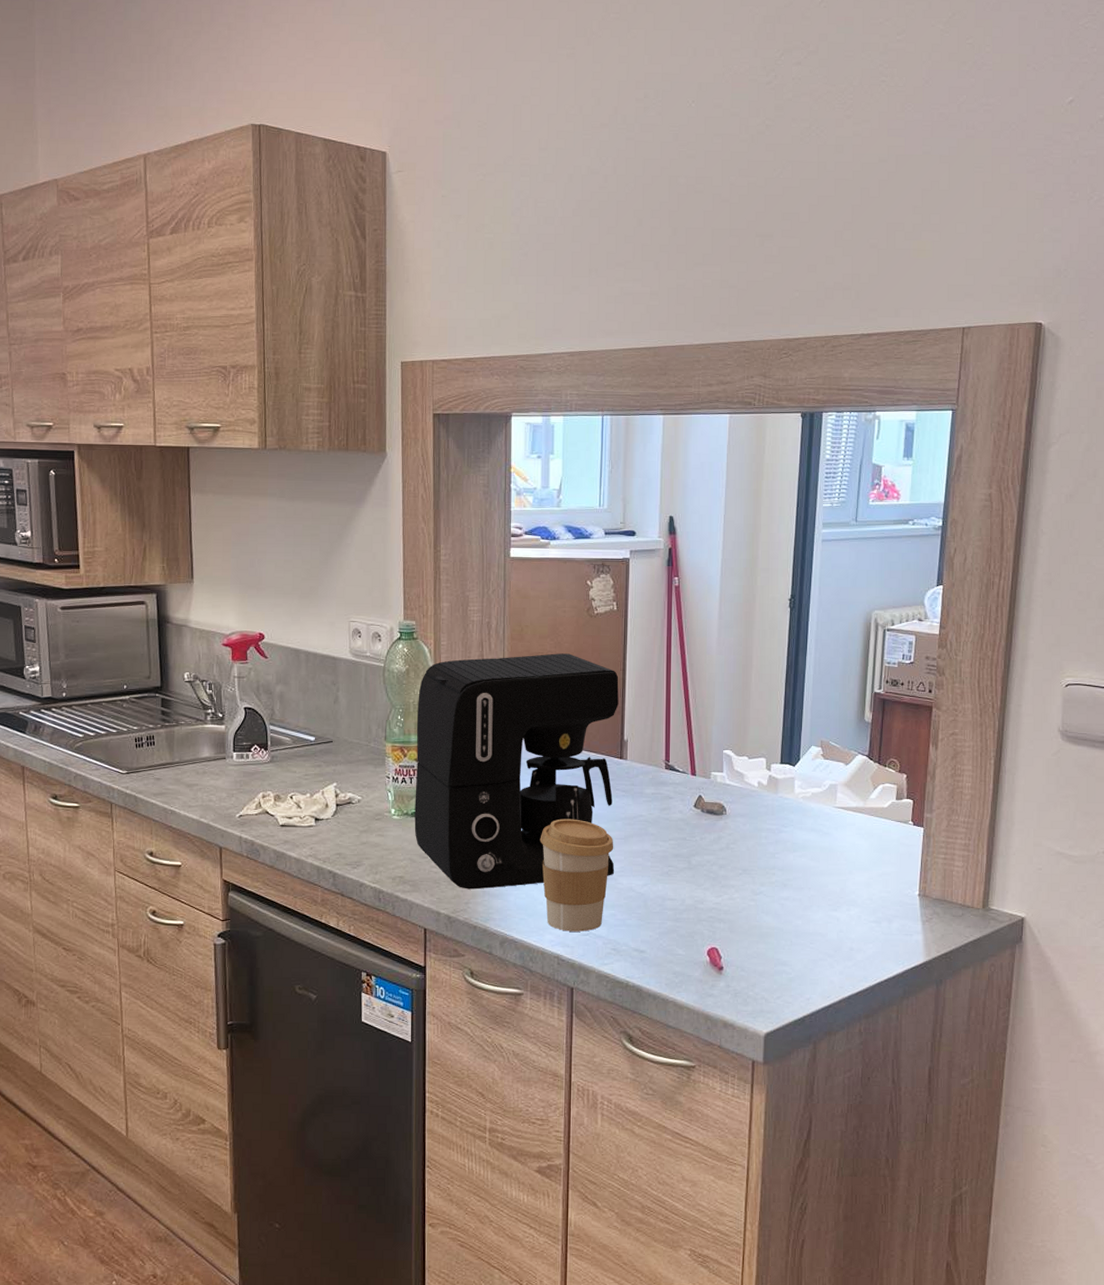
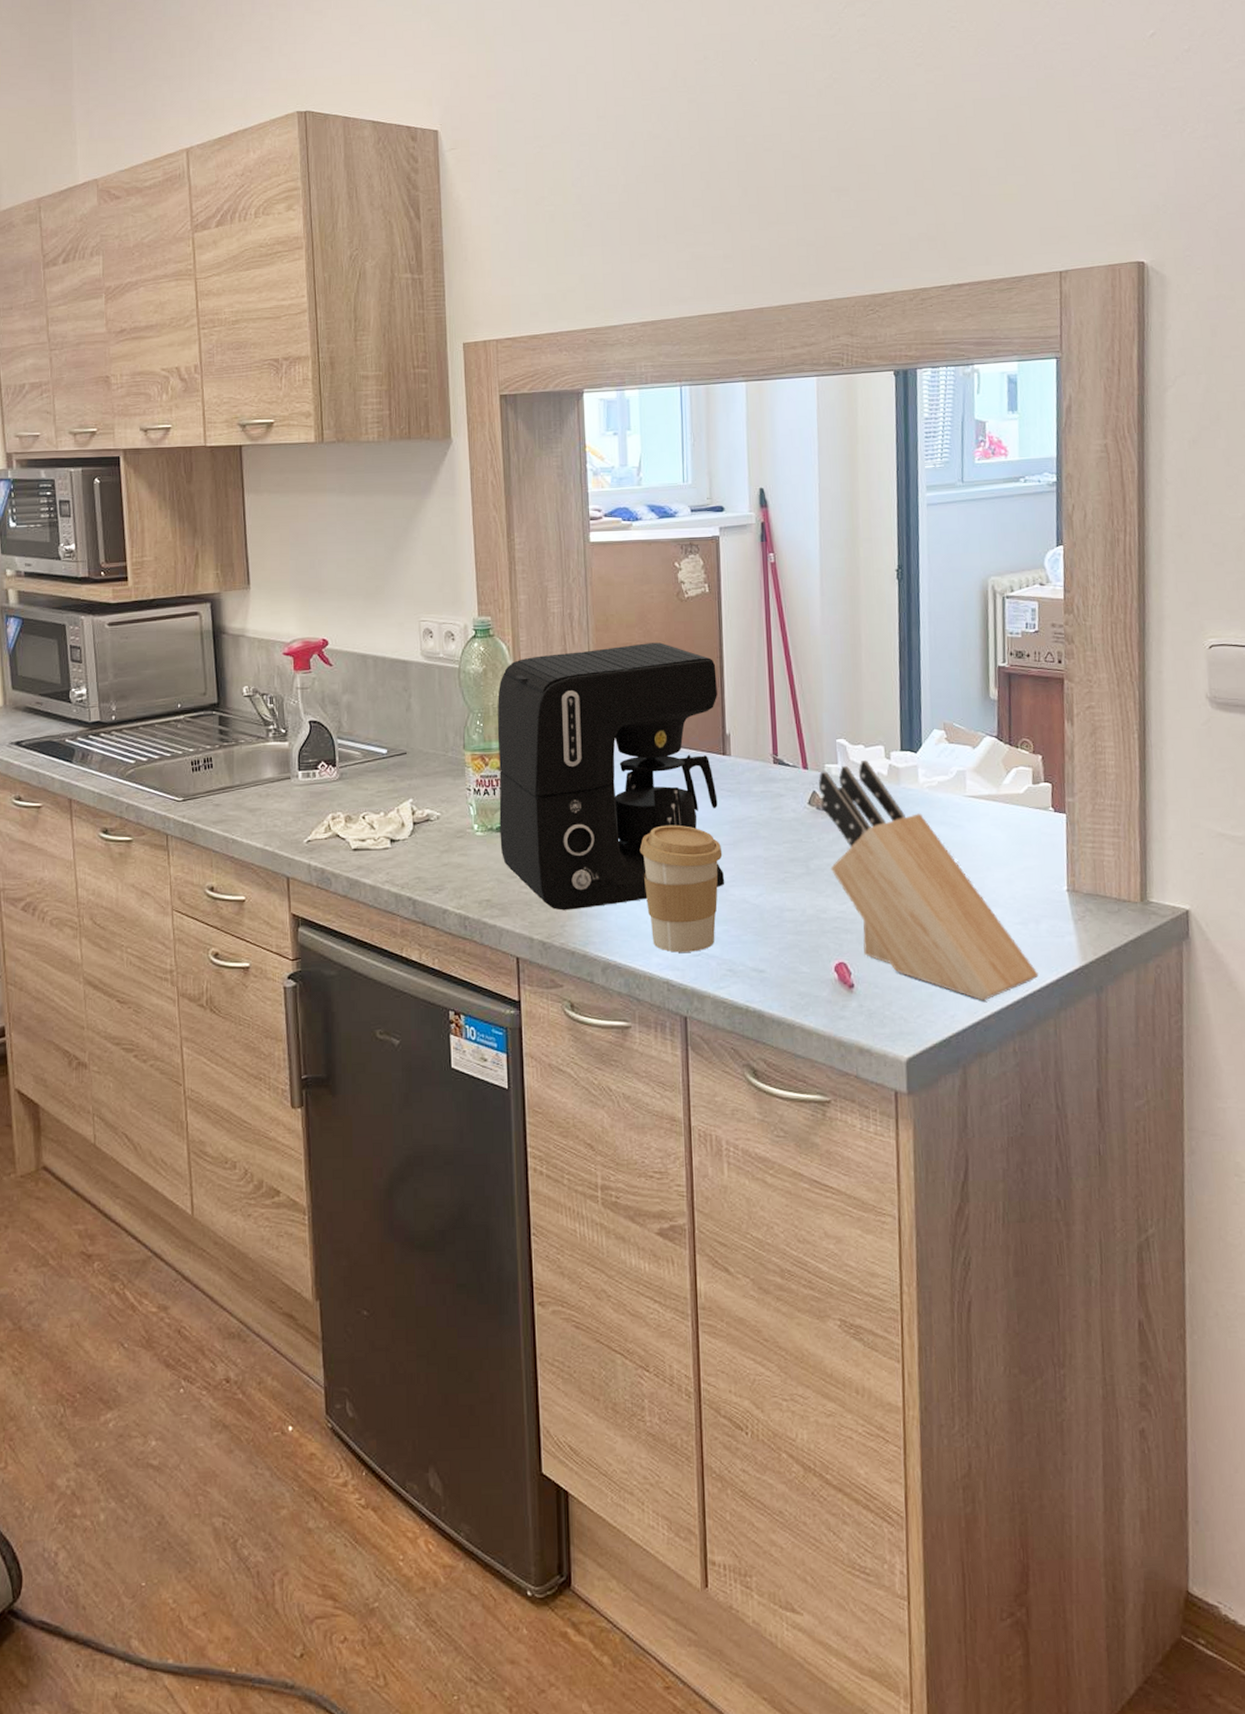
knife block: none [705,769,887,987] -> present [819,759,1039,1000]

